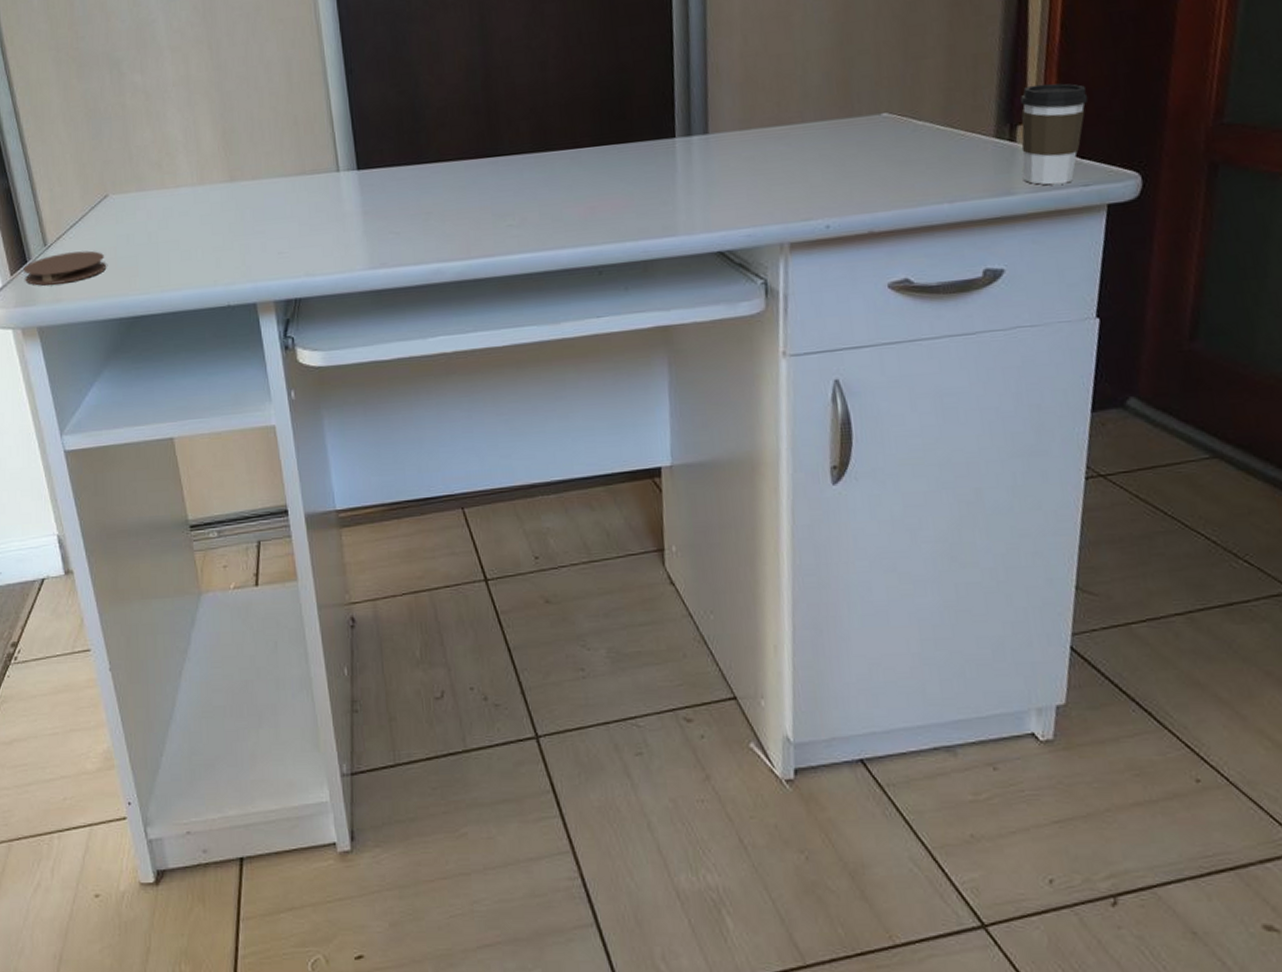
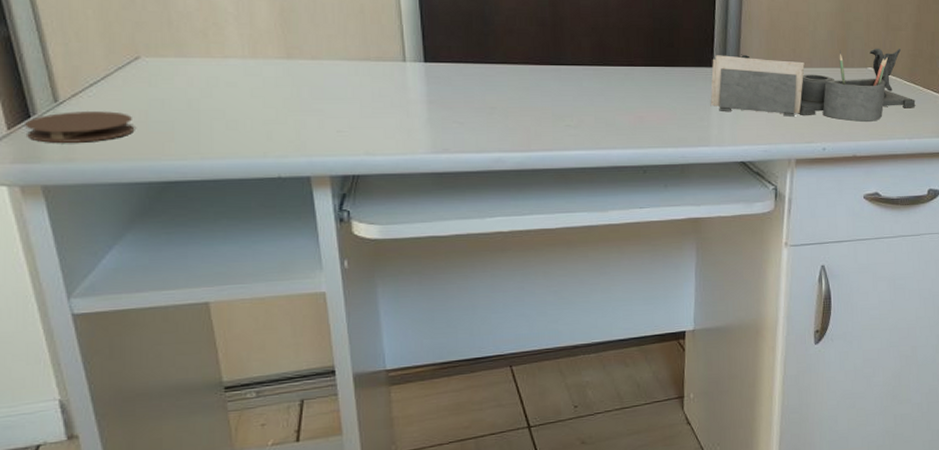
desk organizer: none [673,82,956,191] -> present [710,48,916,122]

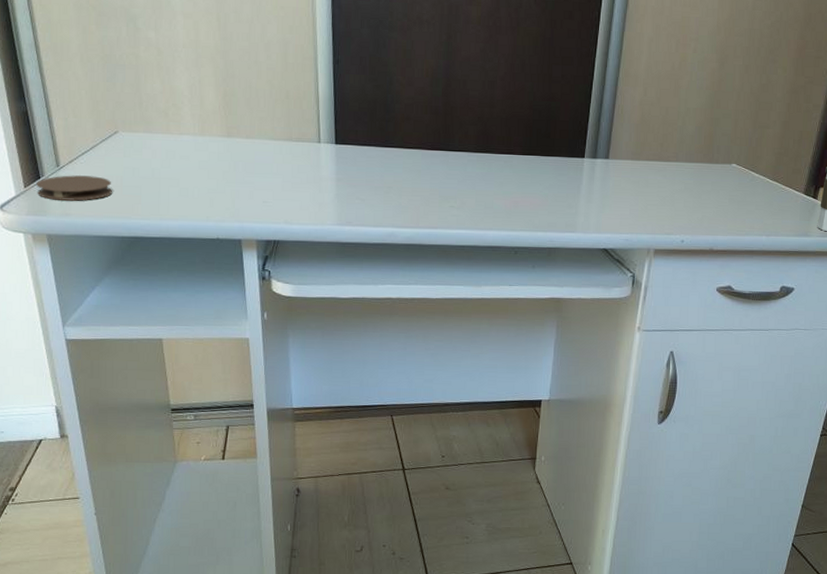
desk organizer: present [710,48,916,122] -> none [579,145,777,217]

